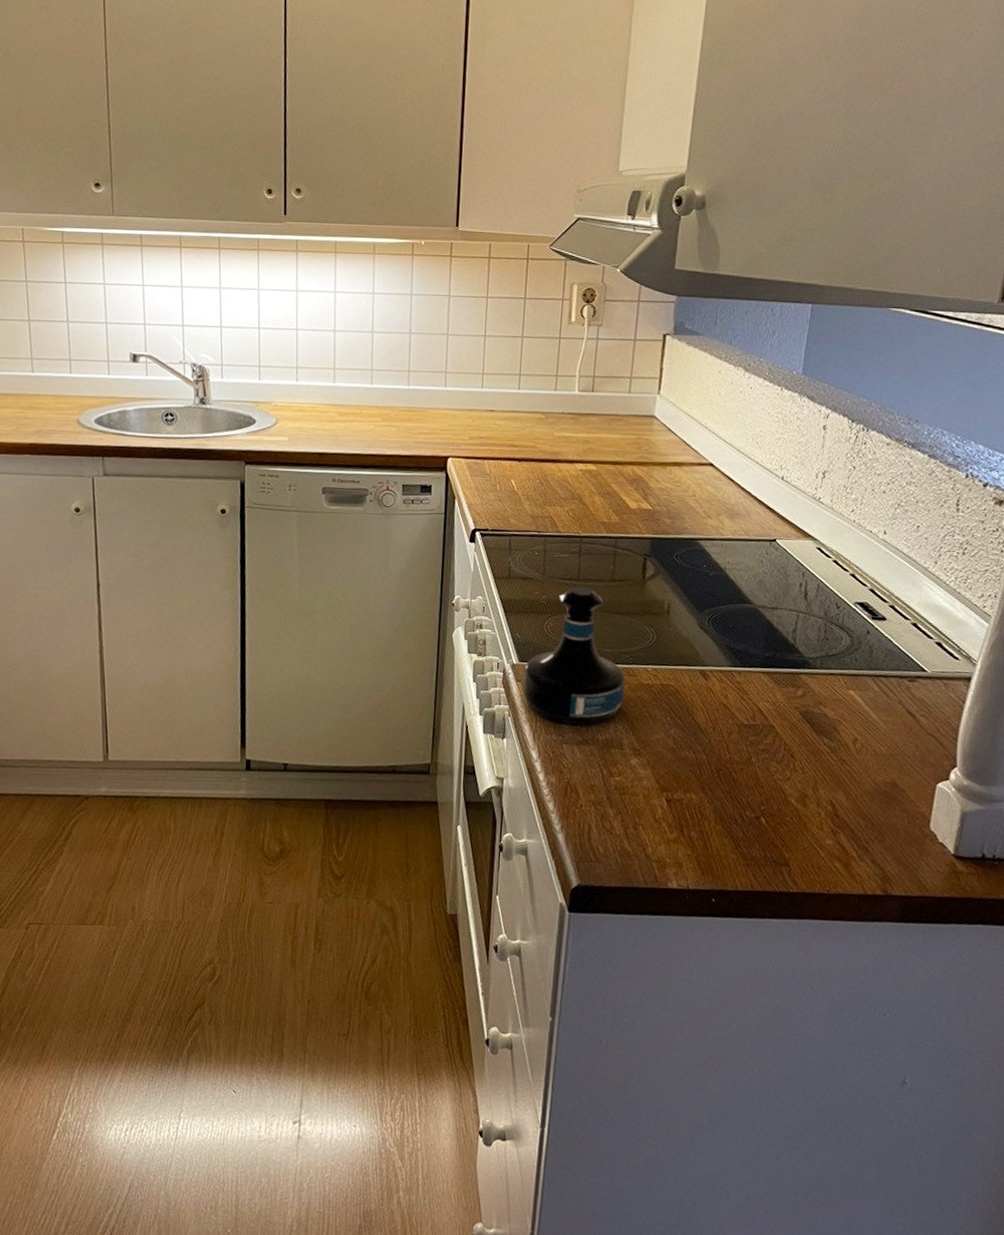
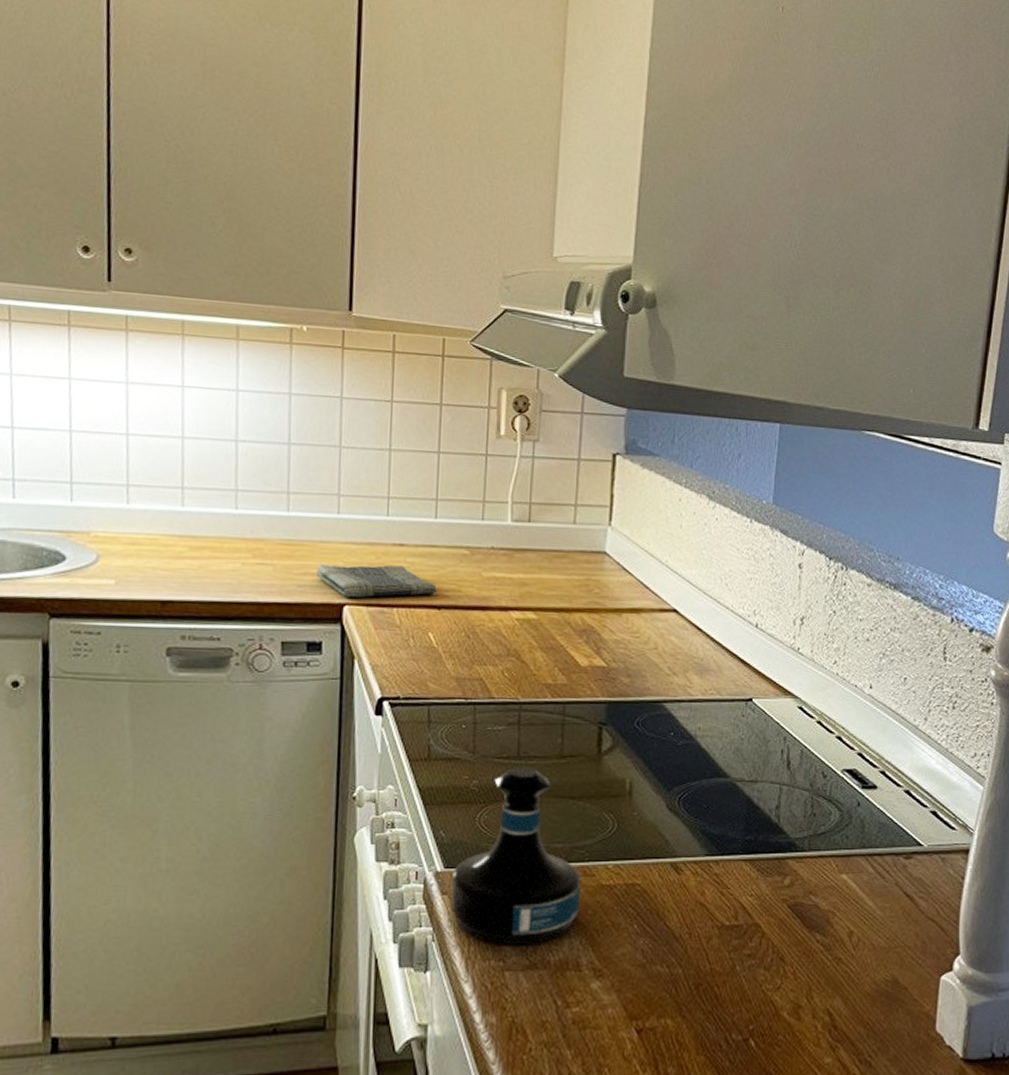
dish towel: none [428,426,518,452] -> present [317,565,437,598]

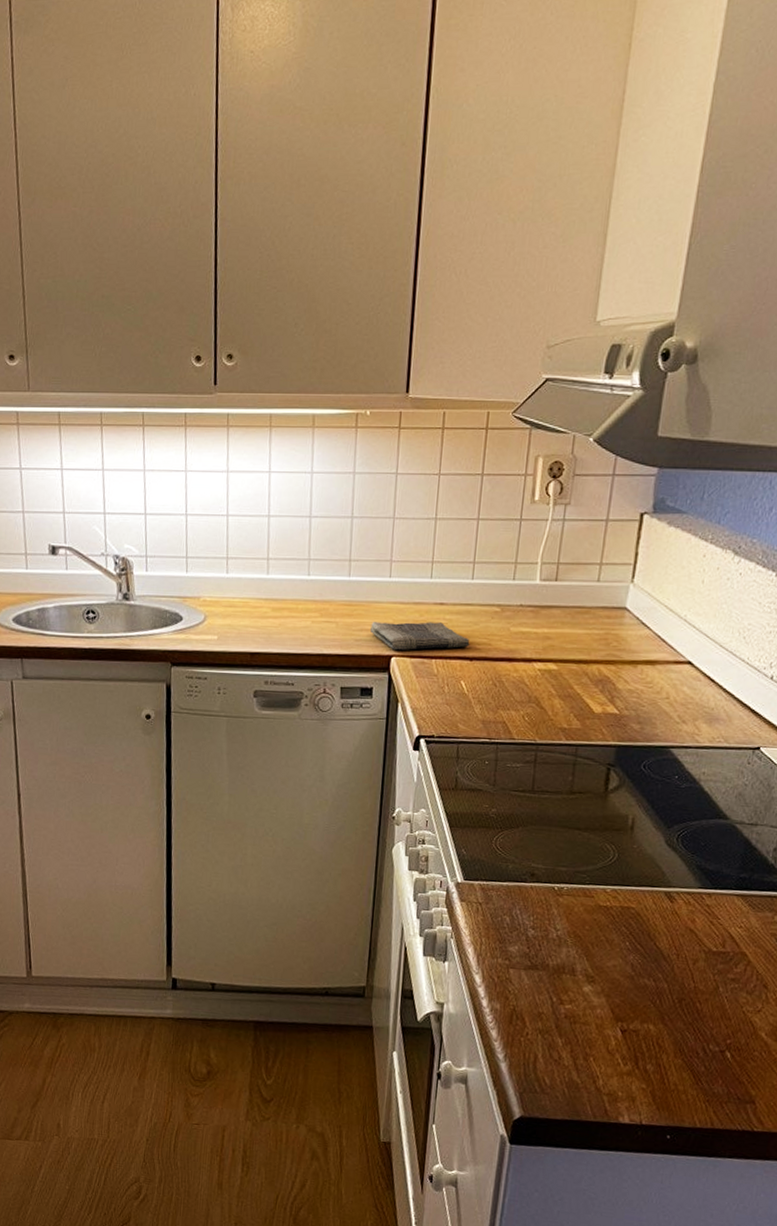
tequila bottle: present [450,765,581,944] -> none [467,798,581,949]

